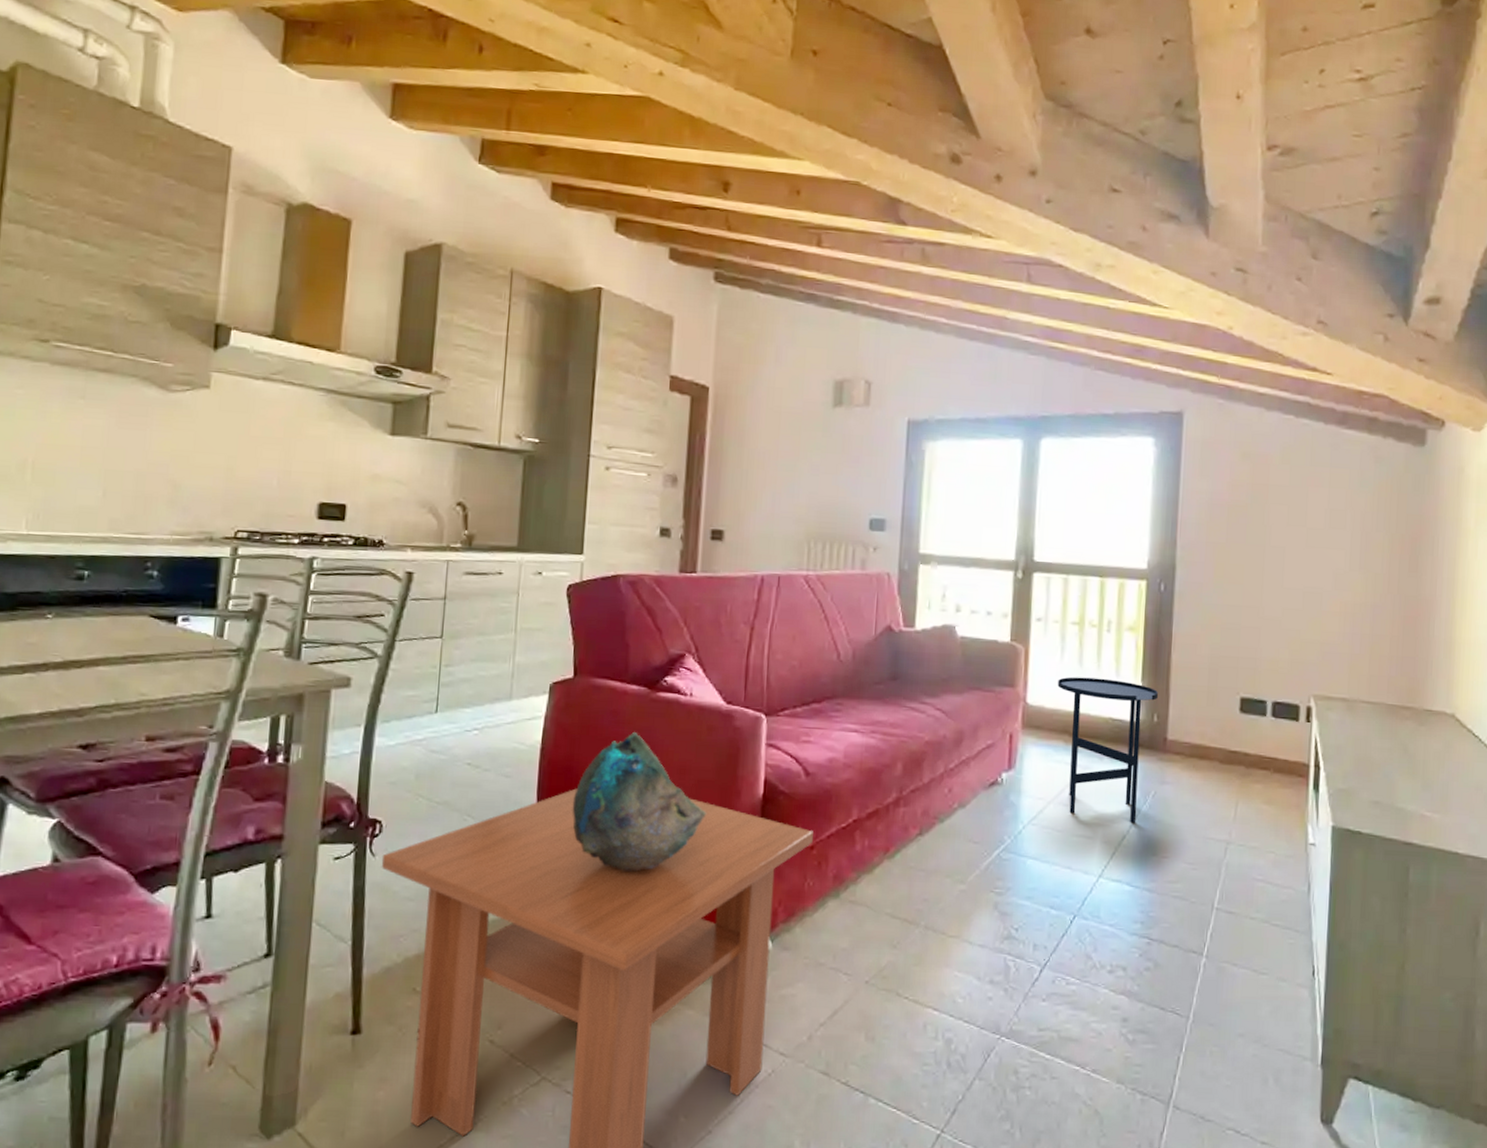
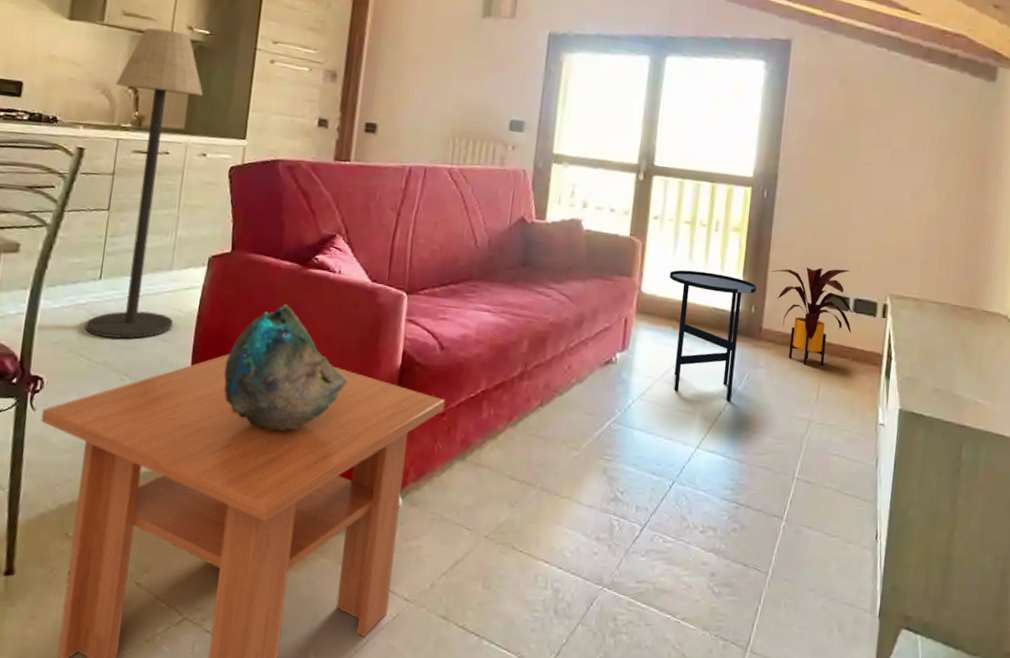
floor lamp: none [423,439,535,776] -> present [85,27,203,339]
house plant: none [1175,668,1272,780] -> present [772,267,854,366]

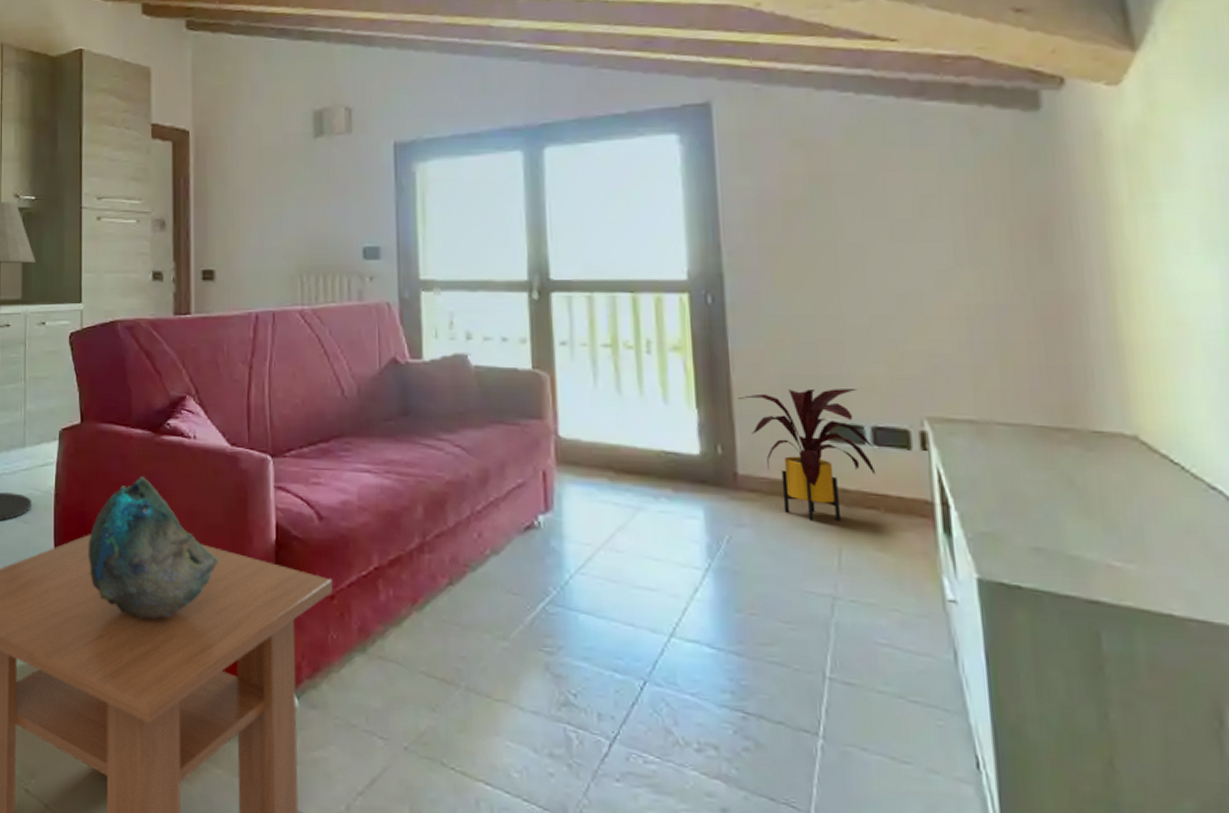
side table: present [669,269,757,401] -> none [593,405,721,573]

